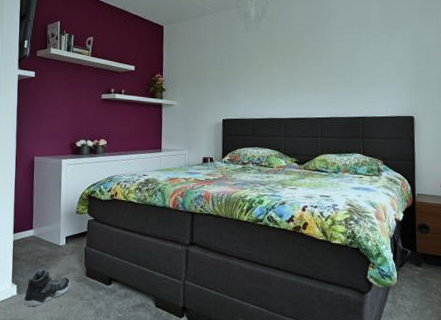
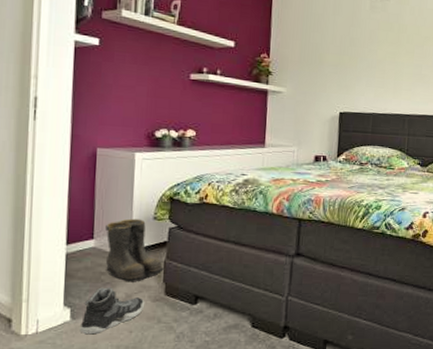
boots: none [41,212,86,265] -> present [105,218,165,282]

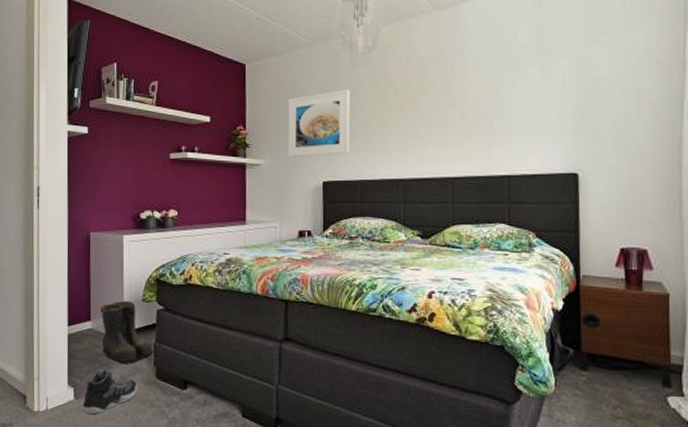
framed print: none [308,30,368,89] -> present [287,89,350,158]

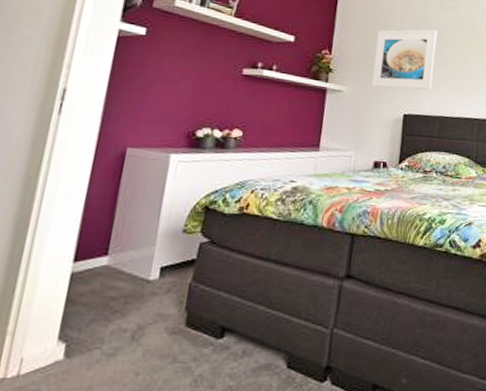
sneaker: present [82,368,138,415] -> none [73,316,160,378]
boots: present [100,300,155,365] -> none [117,231,189,310]

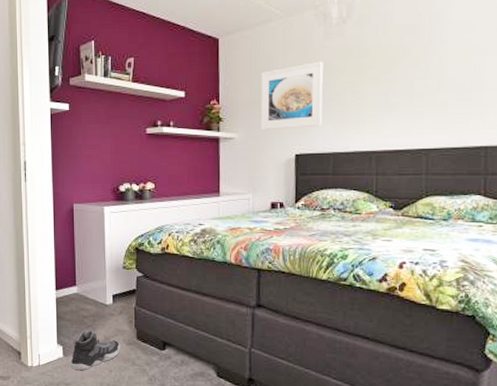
sneaker: none [73,316,160,378] -> present [70,329,121,371]

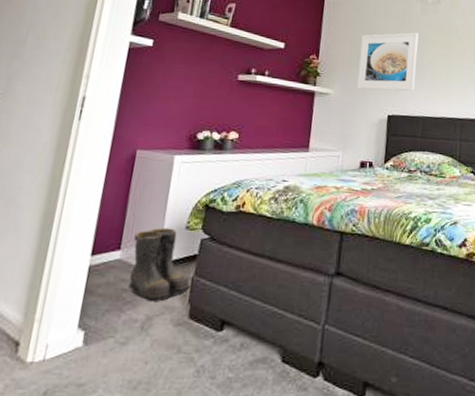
sneaker: present [70,329,121,371] -> none [90,307,166,365]
boots: none [85,267,136,326] -> present [129,227,192,302]

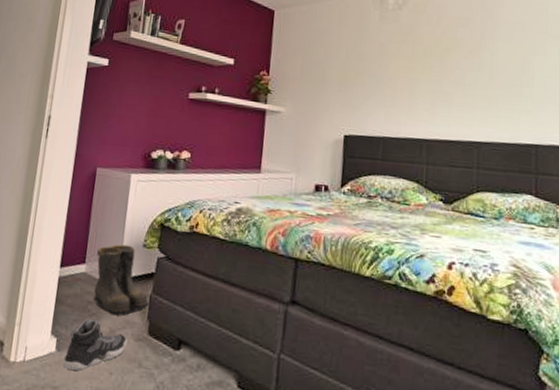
sneaker: none [90,307,166,365] -> present [62,318,128,371]
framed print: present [356,32,419,91] -> none [309,43,378,109]

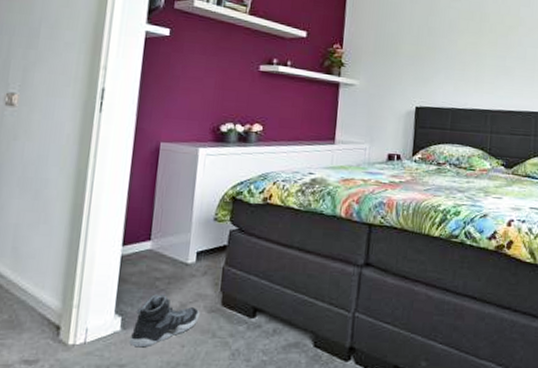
boots: present [93,244,150,317] -> none [161,219,223,290]

